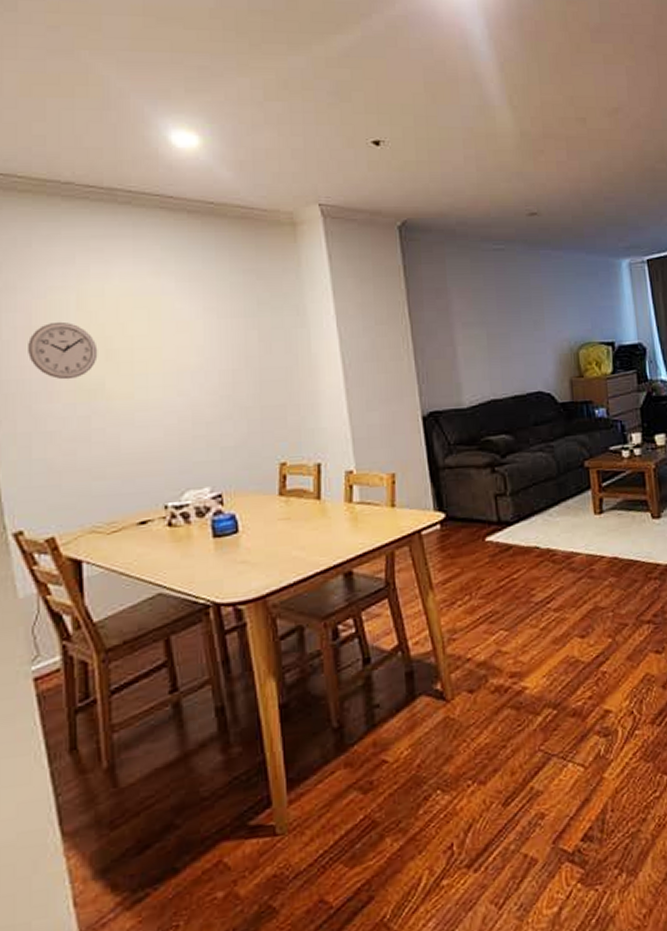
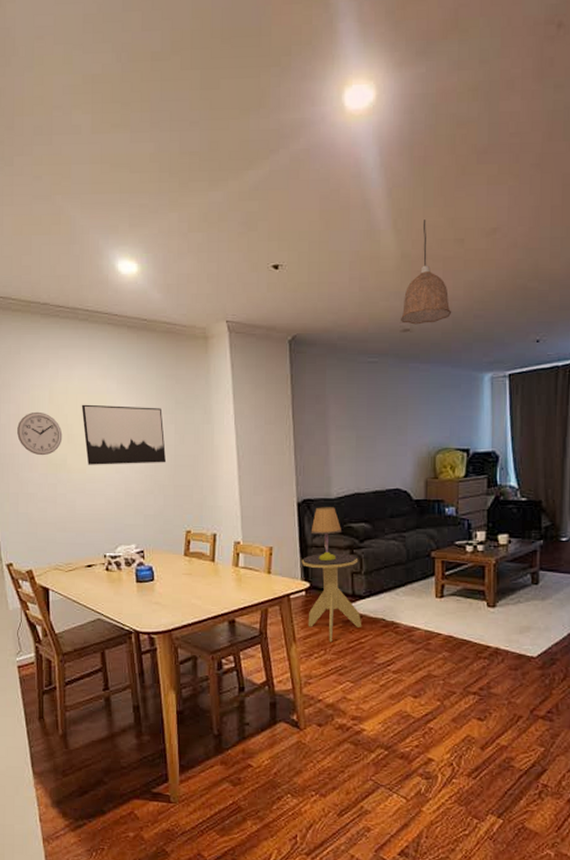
wall art: none [124,309,249,388] -> present [81,404,167,465]
side table: none [432,472,513,583] -> present [301,553,362,642]
table lamp: none [441,418,478,484] -> present [310,507,341,561]
pendant lamp: none [526,96,581,208] -> present [401,219,452,325]

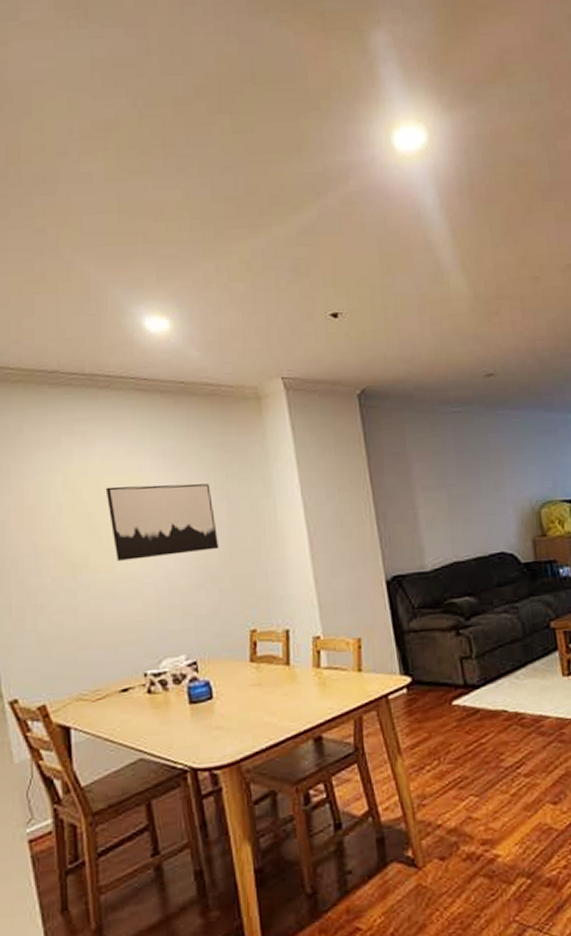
wall clock: present [17,411,63,456] -> none [21,501,82,556]
side table: present [301,553,362,642] -> none [398,635,481,748]
table lamp: present [310,507,341,561] -> none [405,581,442,648]
pendant lamp: present [401,219,452,325] -> none [482,258,537,369]

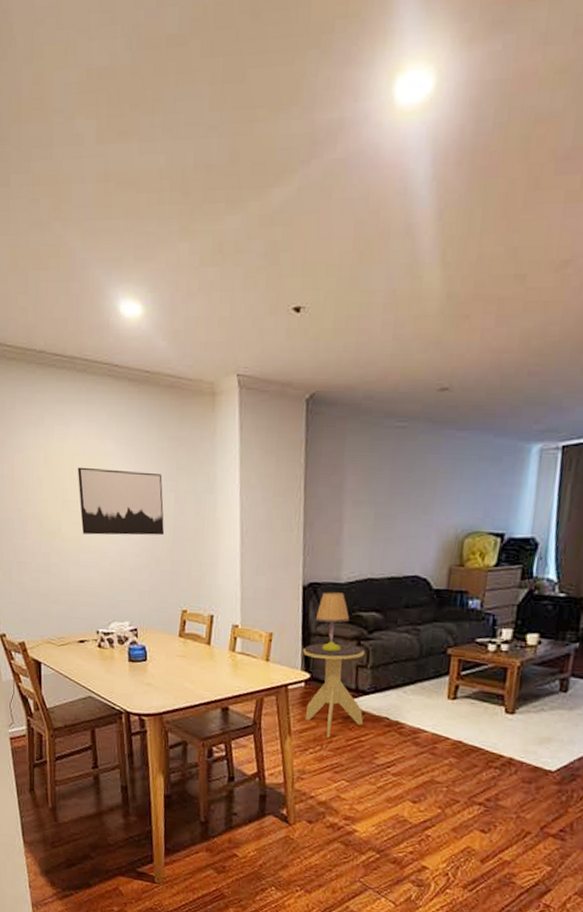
side table: none [398,635,481,748] -> present [302,643,365,738]
table lamp: none [405,581,442,648] -> present [315,592,349,651]

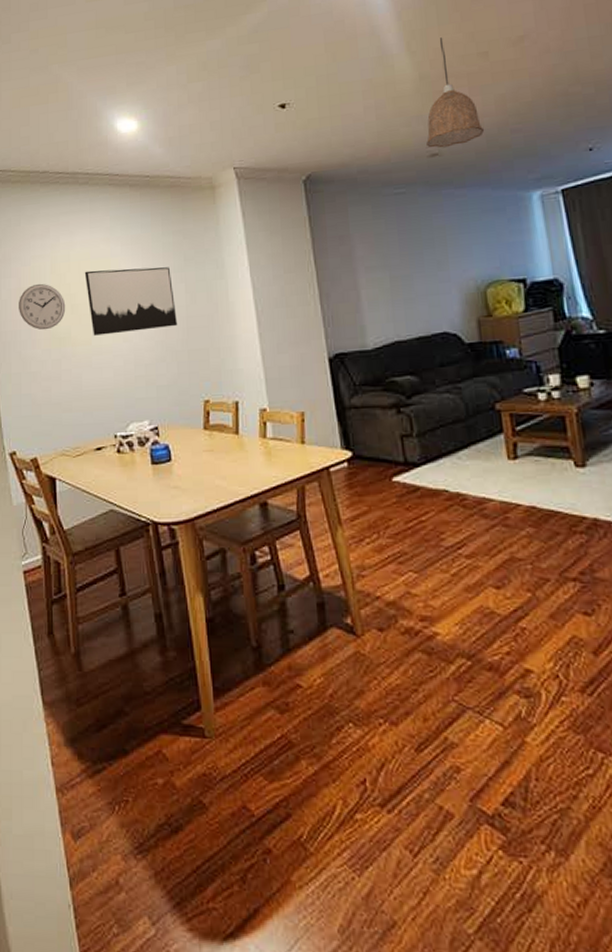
wall clock: none [11,473,57,522] -> present [19,283,66,330]
side table: present [302,643,365,738] -> none [339,413,421,522]
table lamp: present [315,592,349,651] -> none [347,360,383,424]
pendant lamp: none [439,249,502,383] -> present [426,37,485,148]

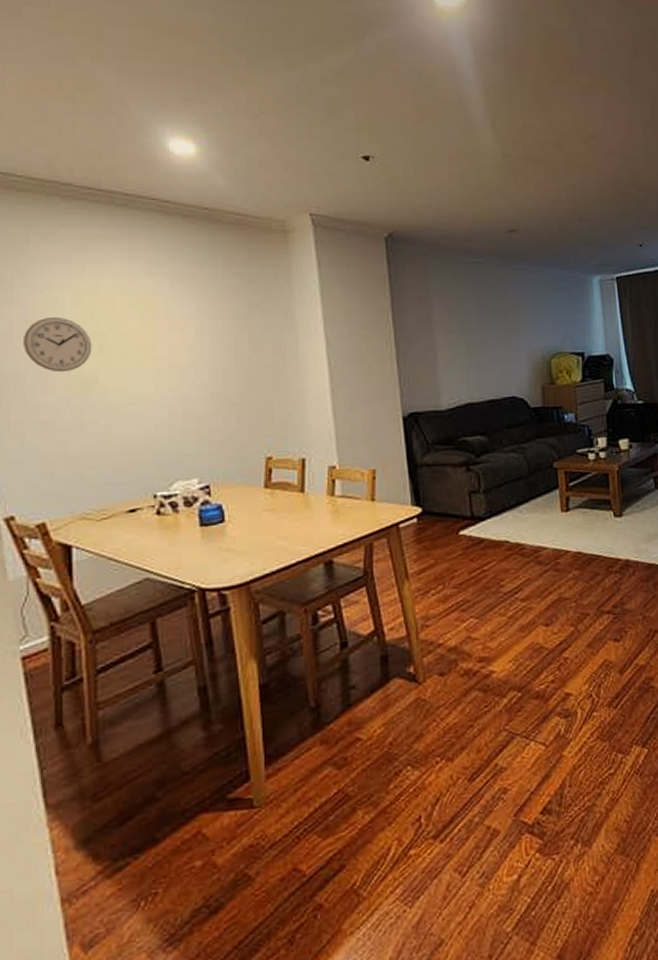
wall art: present [84,267,178,336] -> none [119,307,238,382]
pendant lamp: present [426,37,485,148] -> none [506,121,557,226]

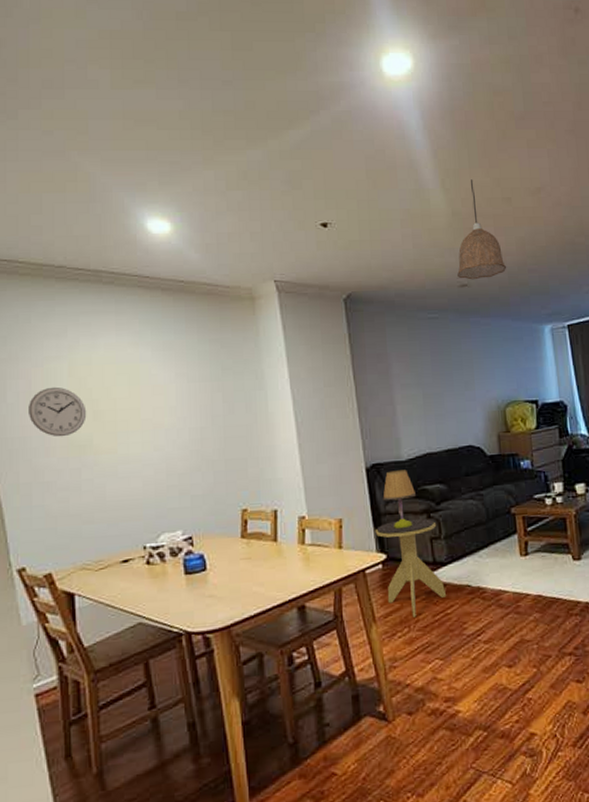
side table: none [410,471,484,574] -> present [375,518,447,617]
table lamp: none [420,420,455,481] -> present [382,470,416,528]
pendant lamp: none [506,121,557,226] -> present [457,179,507,280]

